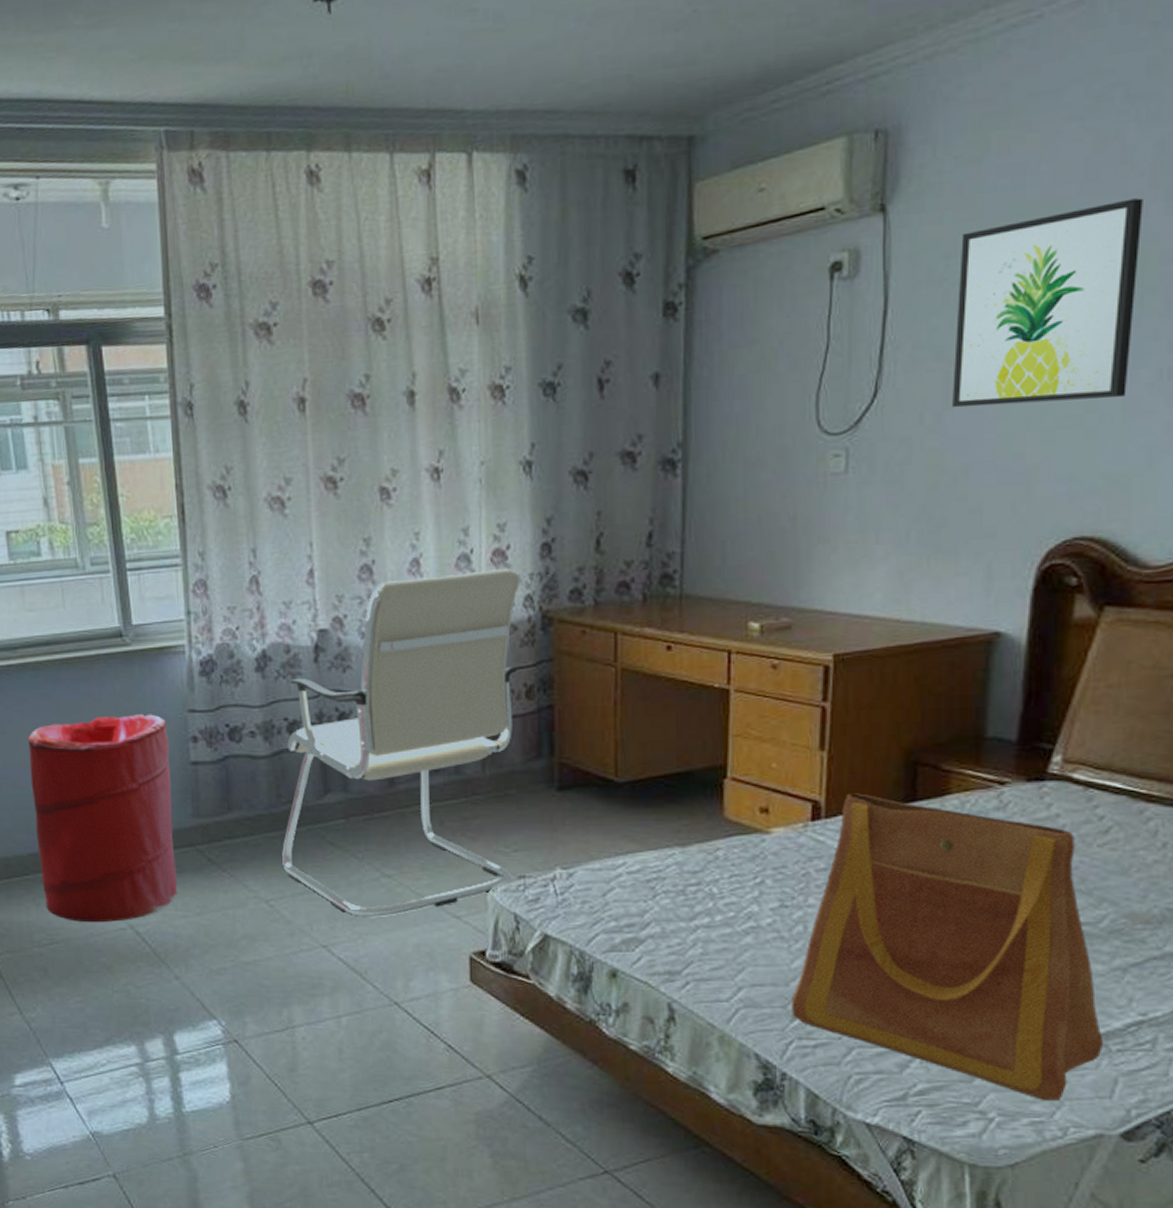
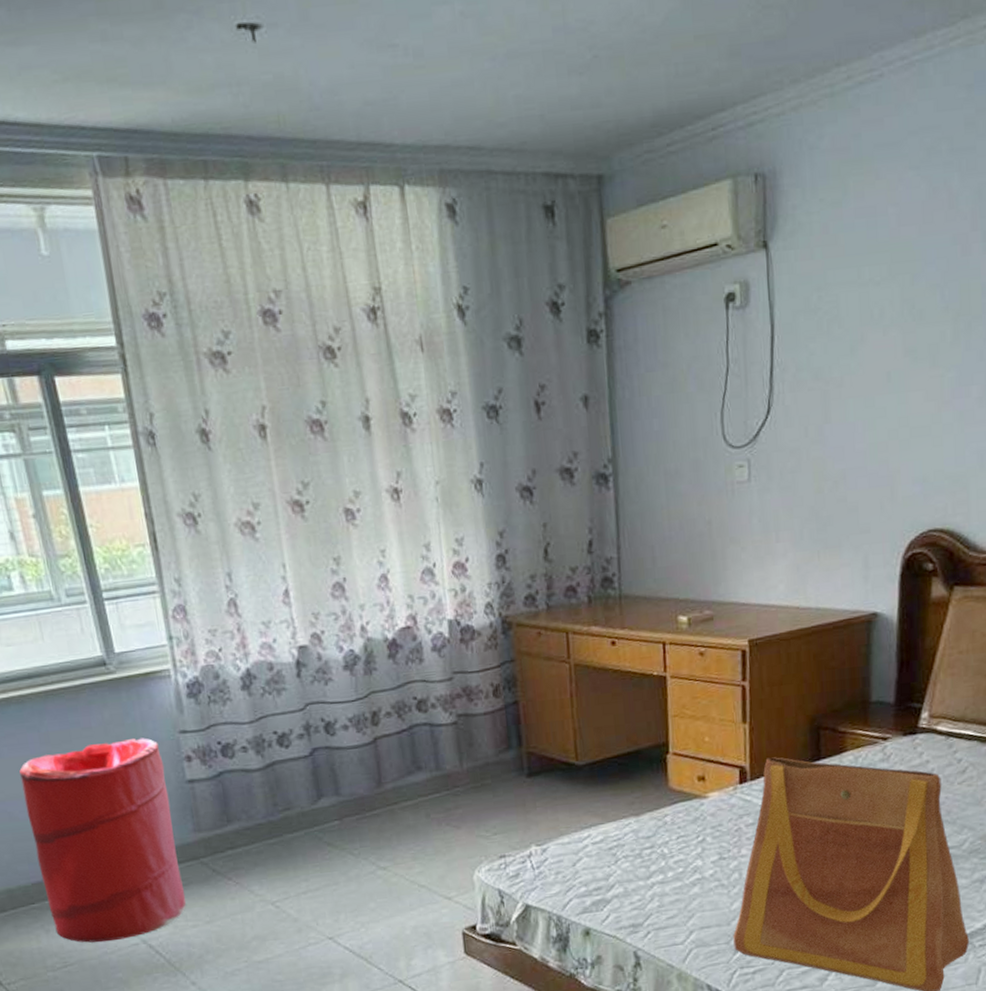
office chair: present [282,569,523,917] -> none [276,580,494,908]
wall art: present [953,198,1143,408] -> none [829,238,968,422]

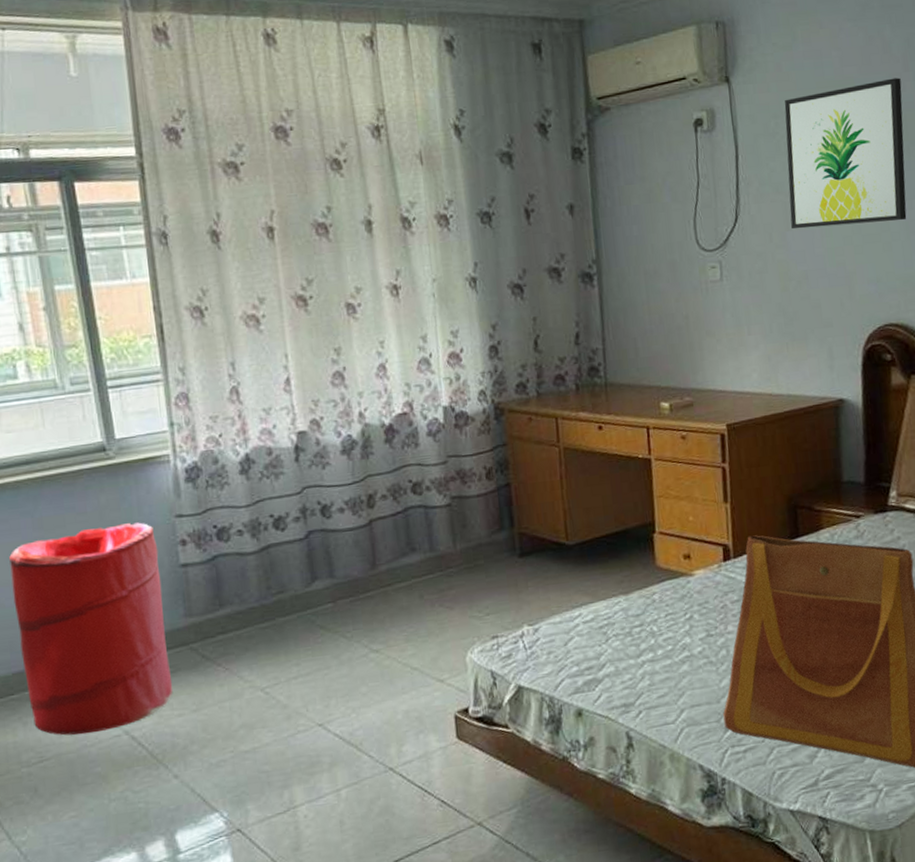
wall art: none [829,238,968,422] -> present [784,77,907,230]

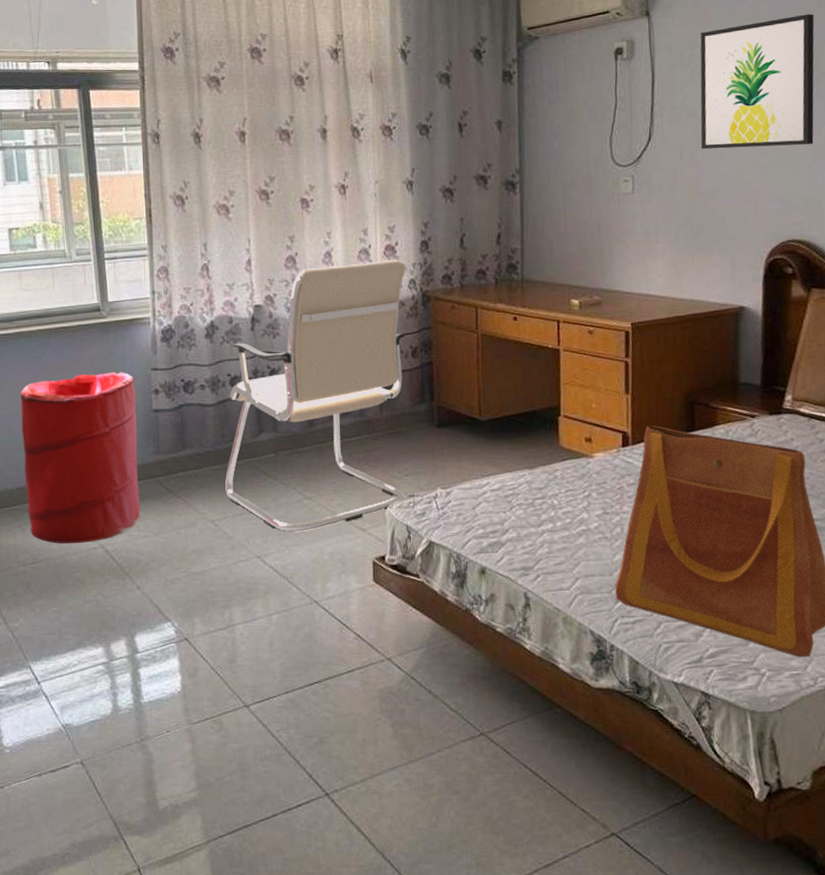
office chair: none [273,369,487,693] -> present [225,260,408,532]

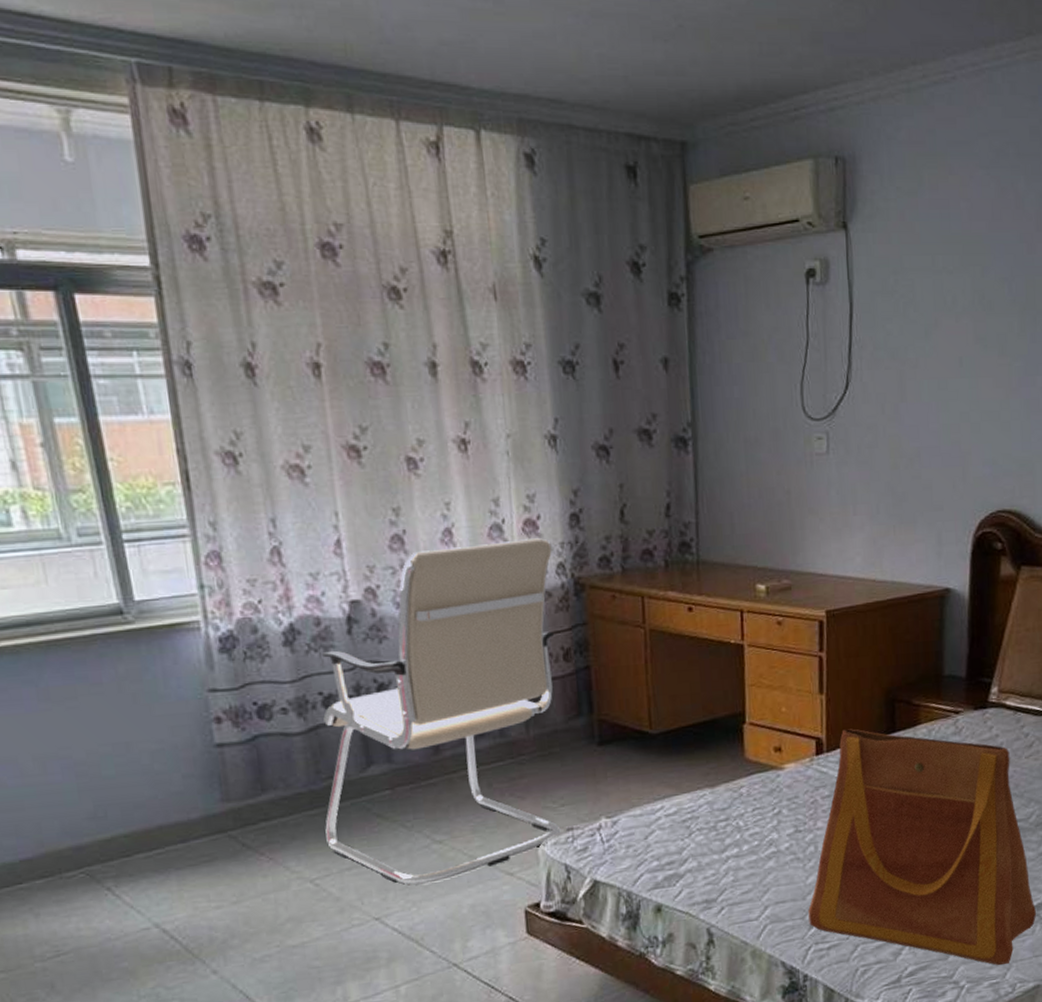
laundry hamper: present [20,372,141,544] -> none [10,696,209,928]
wall art: present [700,14,815,150] -> none [905,238,1033,401]

